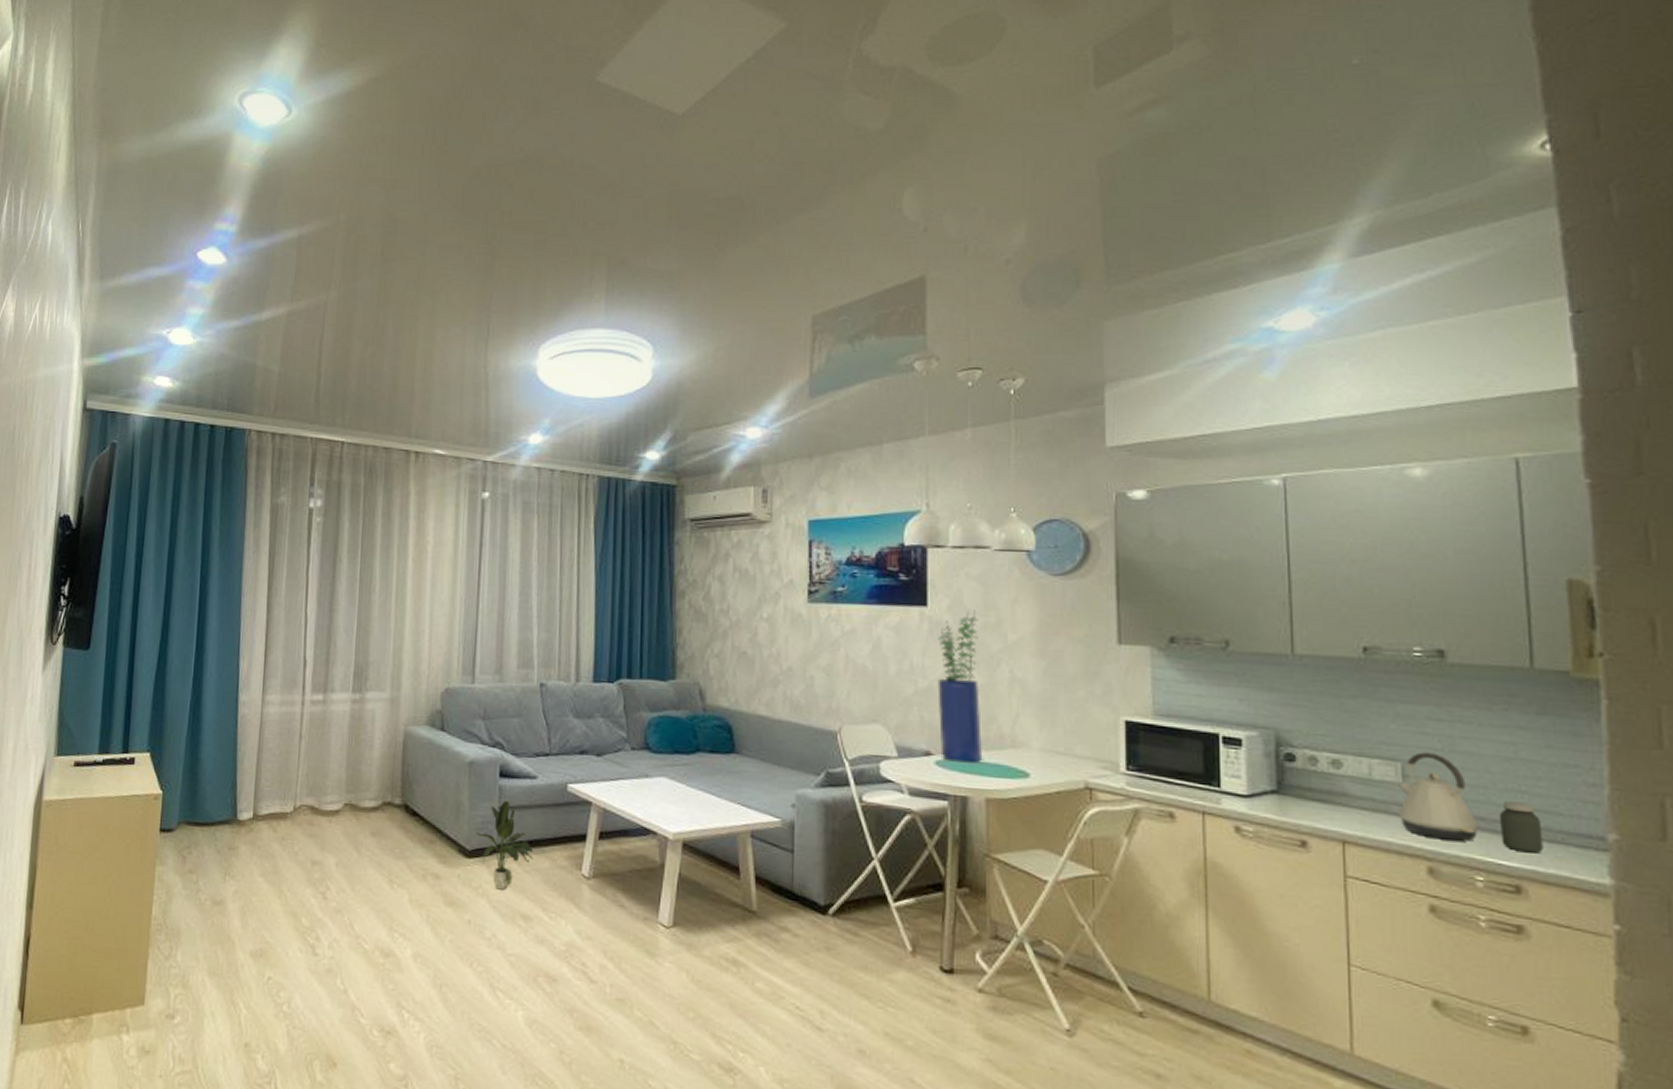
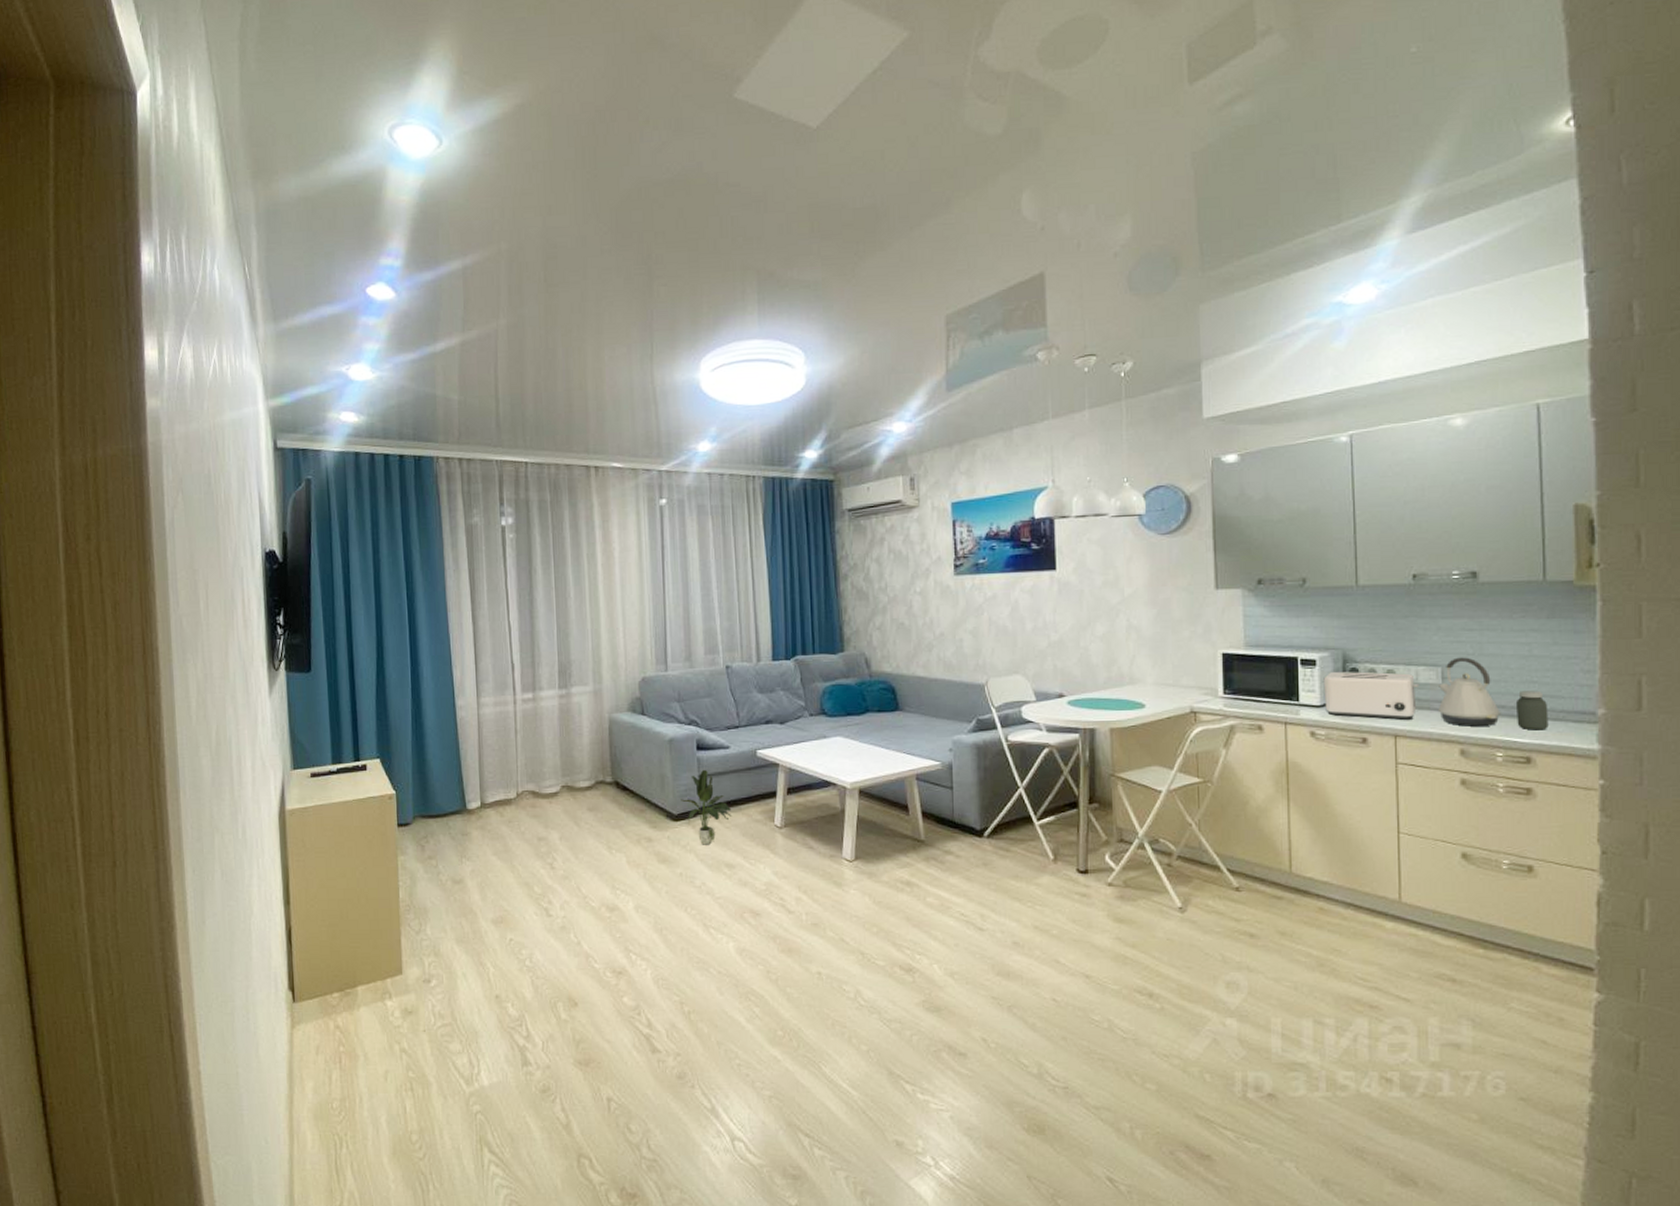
vase: present [937,609,983,764] -> none [1066,570,1107,701]
toaster: none [1251,756,1374,824] -> present [1323,672,1419,720]

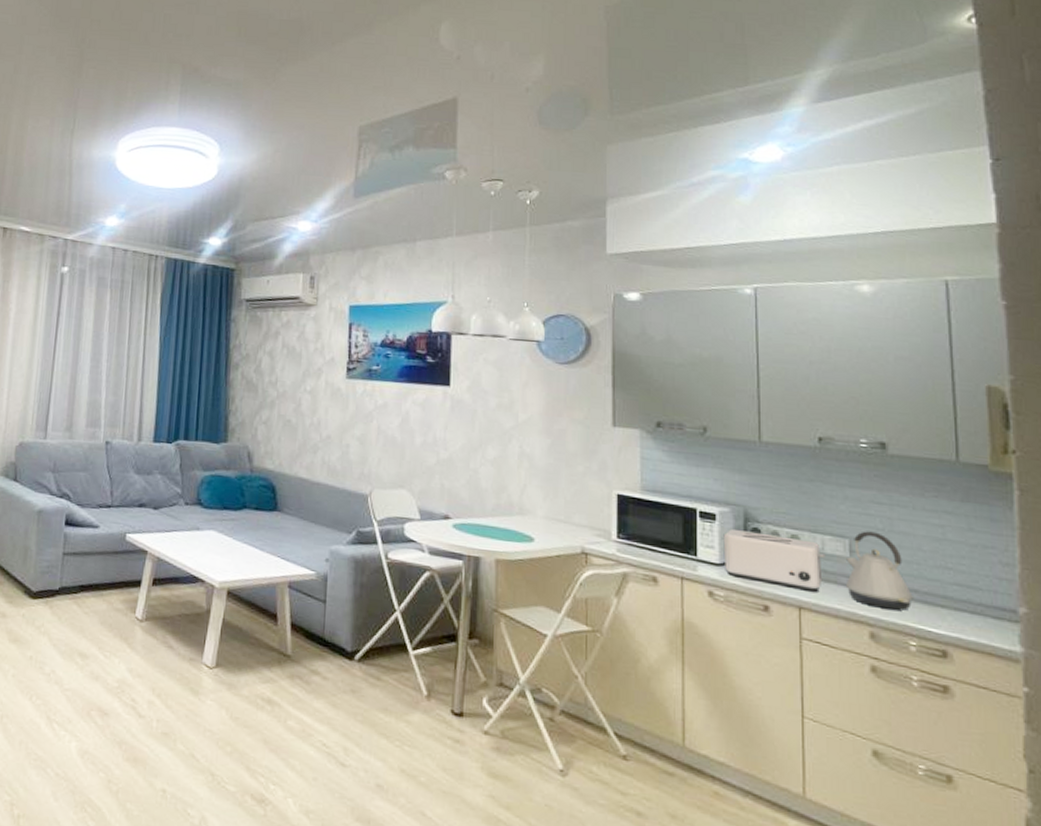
potted plant: present [681,769,732,845] -> none [41,546,93,630]
jar: present [1515,690,1549,731] -> none [929,576,966,623]

